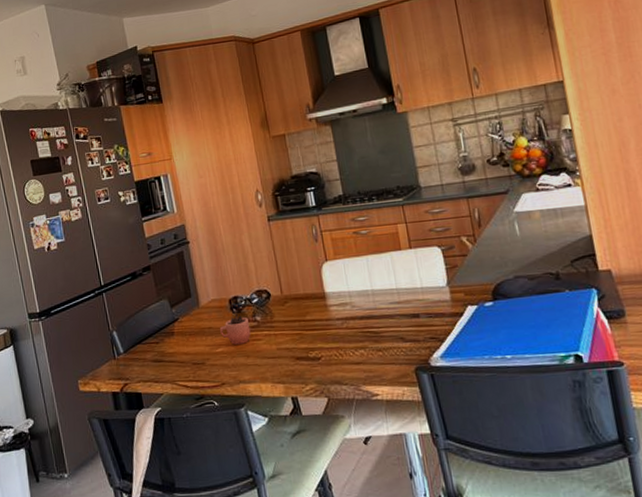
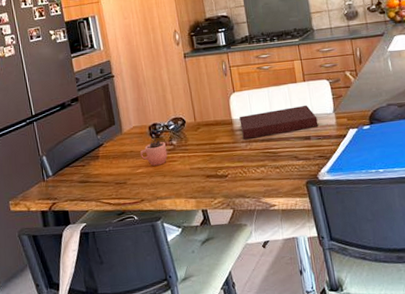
notebook: none [333,276,429,316] -> present [239,104,318,139]

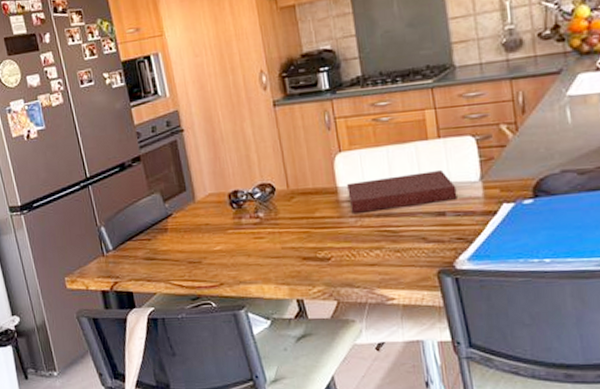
cocoa: present [140,126,168,166] -> none [218,194,253,243]

